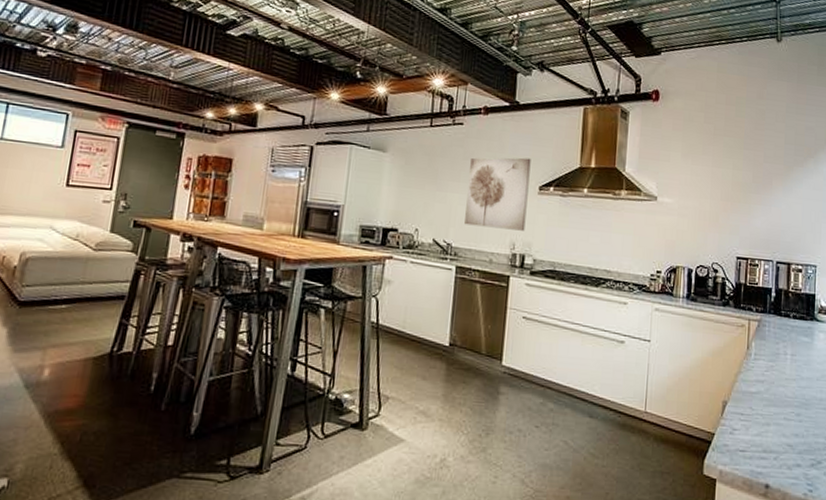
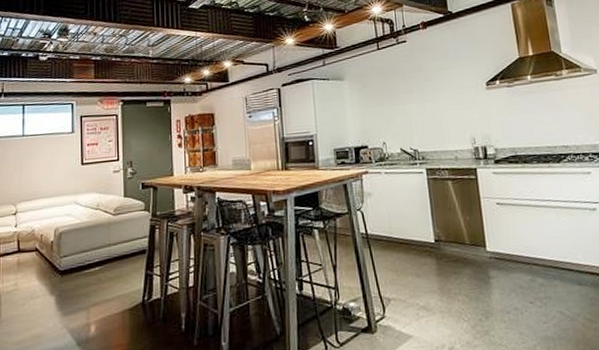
wall art: present [464,157,531,231] -> none [419,59,481,130]

